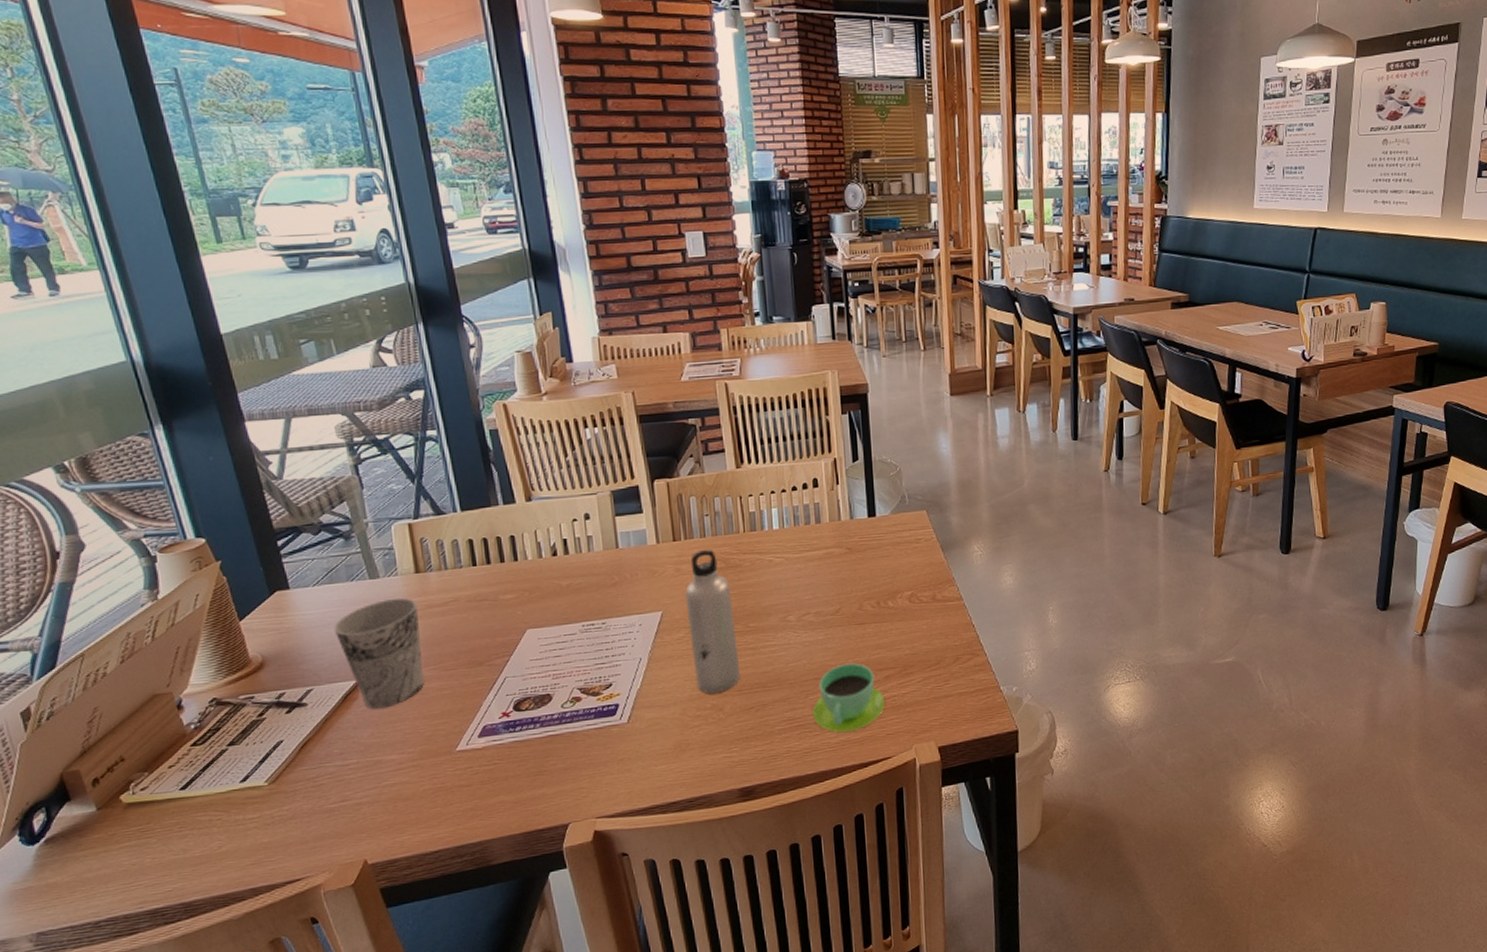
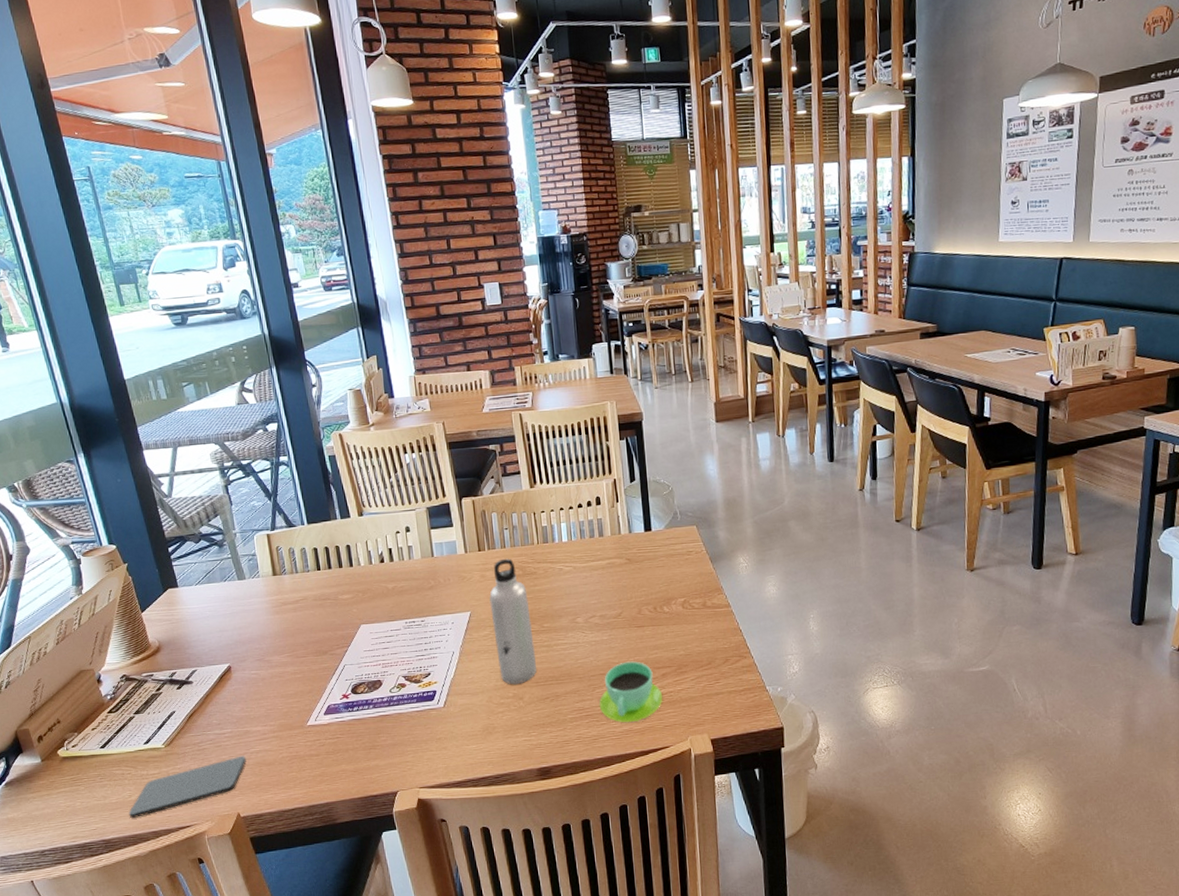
smartphone: none [217,790,377,875] -> present [128,755,246,819]
cup: present [333,597,425,709] -> none [211,596,282,688]

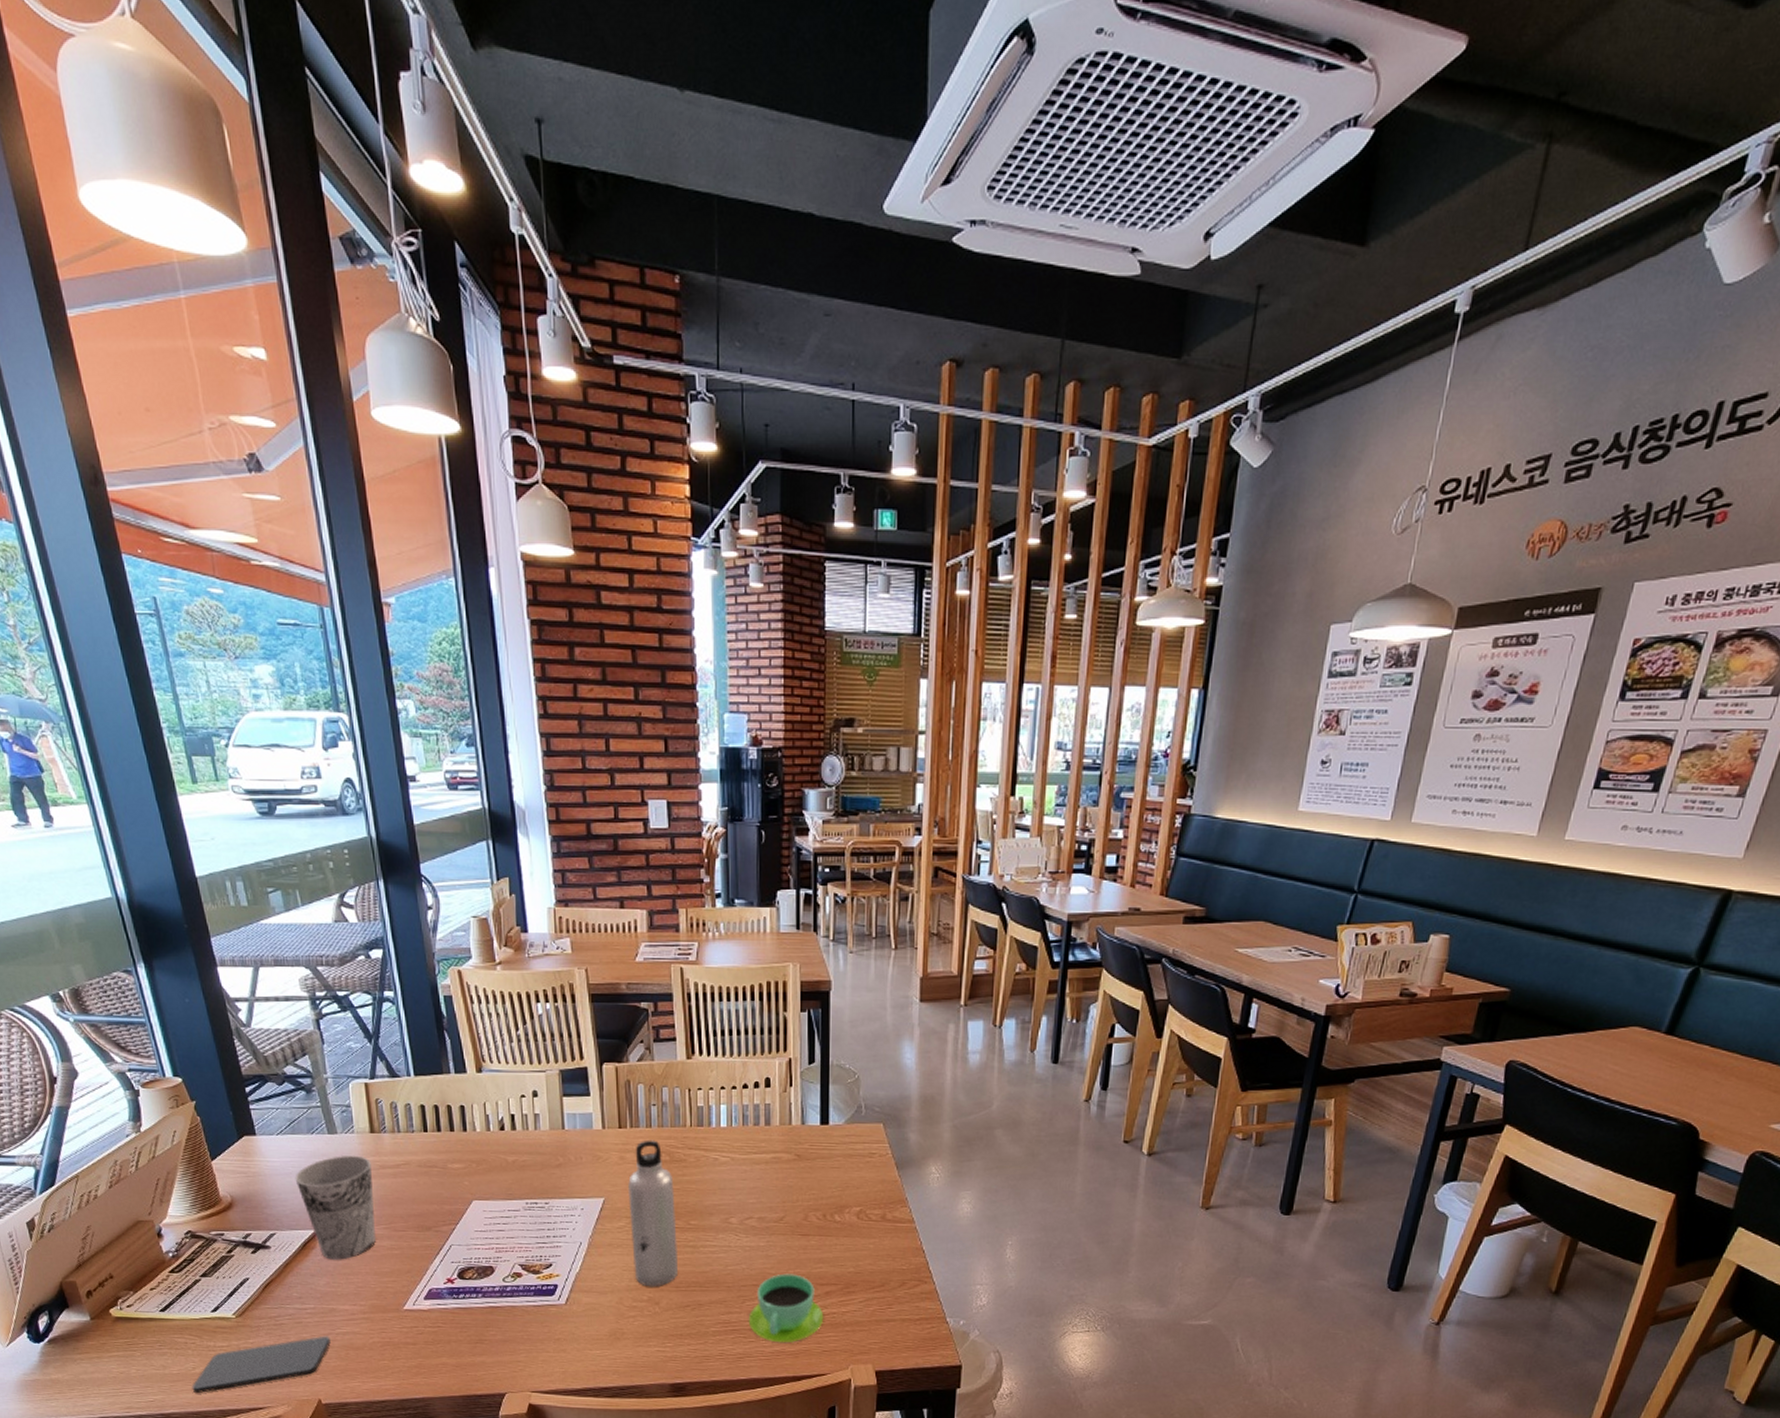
cup: none [211,596,282,688] -> present [295,1155,377,1260]

